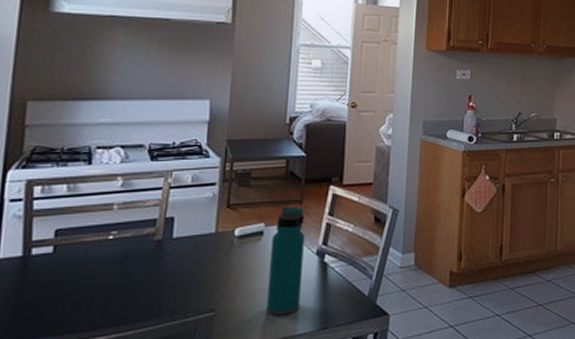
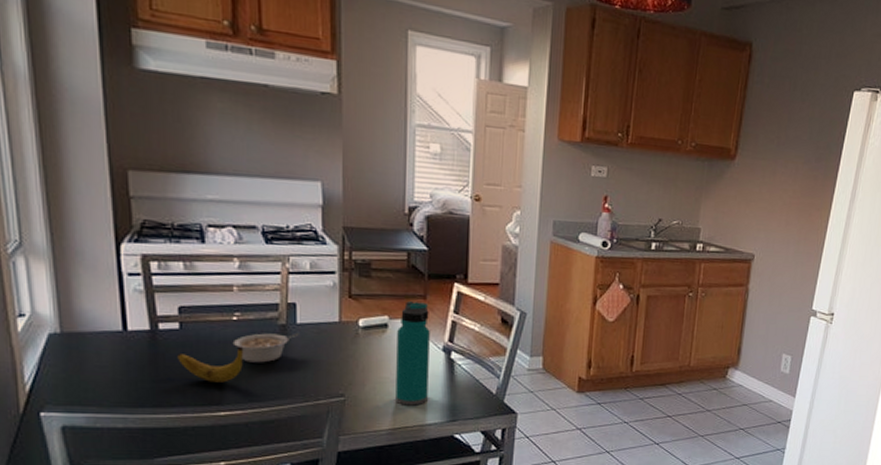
banana: none [46,265,117,307] -> present [177,346,244,383]
legume: none [105,248,174,283] -> present [232,333,299,363]

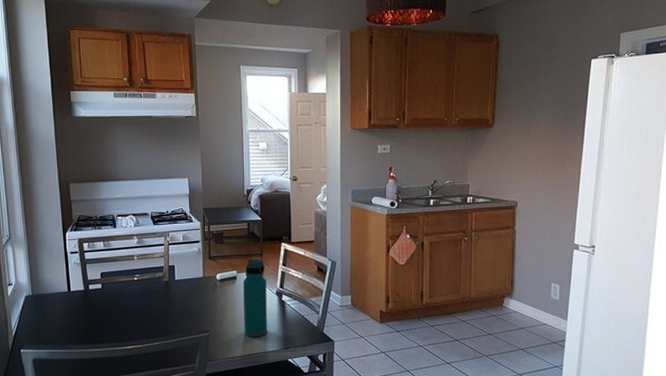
banana: present [177,346,244,383] -> none [101,298,142,325]
legume: present [232,333,299,363] -> none [135,287,177,310]

